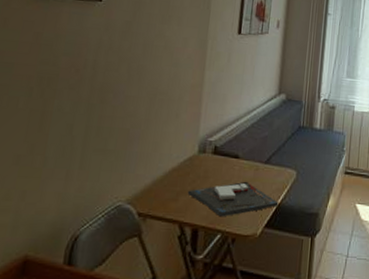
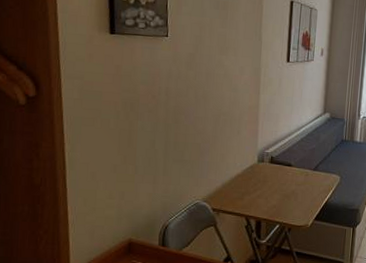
board game: present [187,181,279,217] -> none [251,184,326,212]

